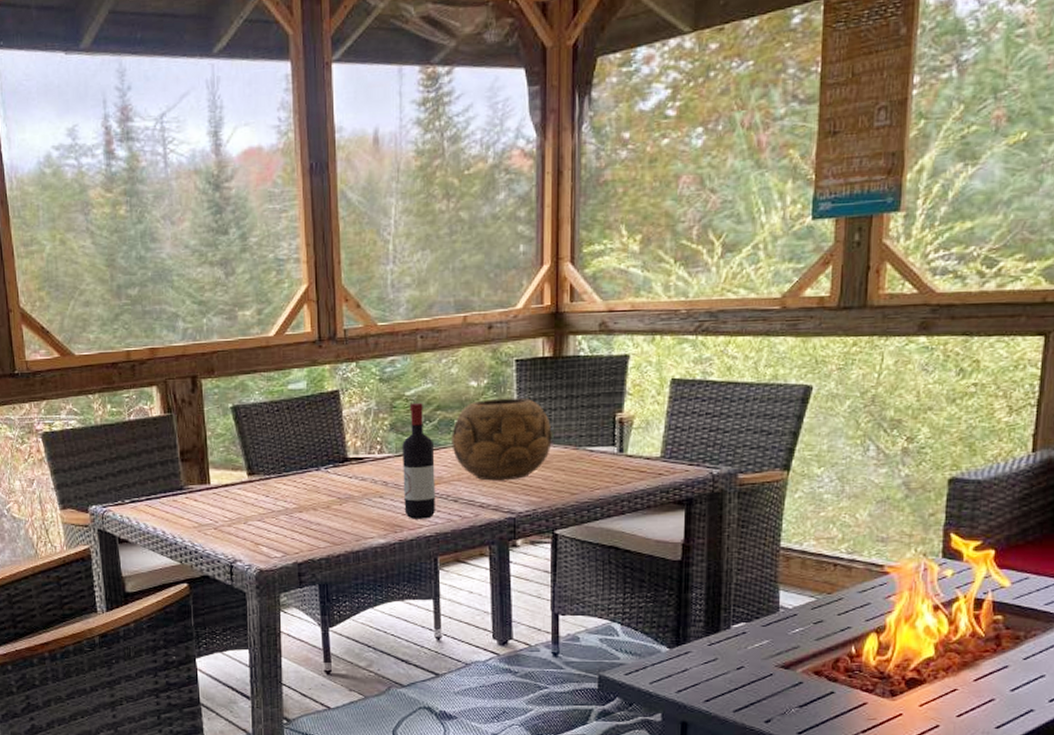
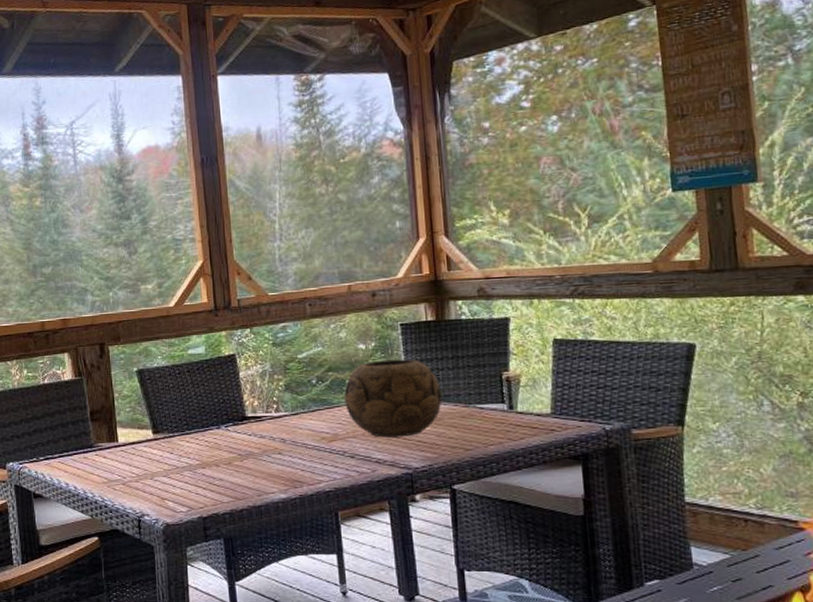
wine bottle: present [402,403,435,519] -> none [298,365,333,475]

